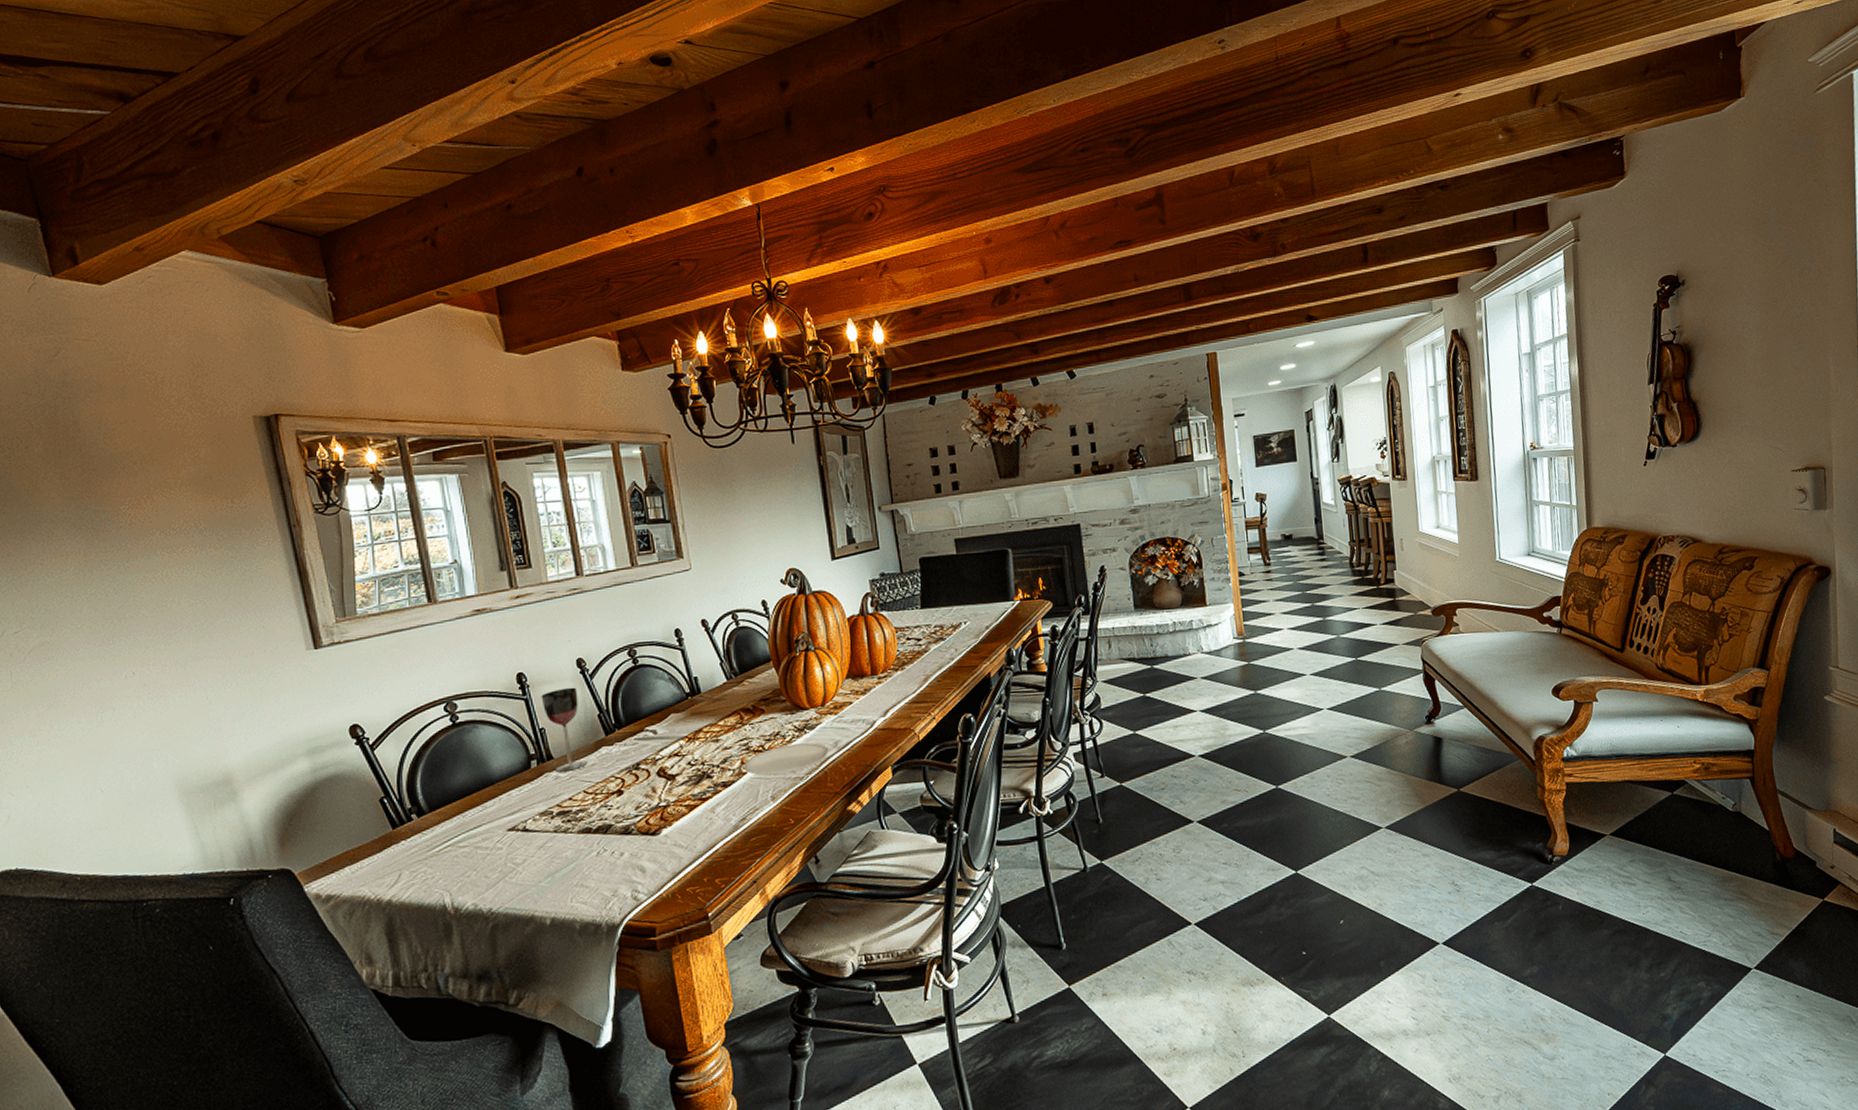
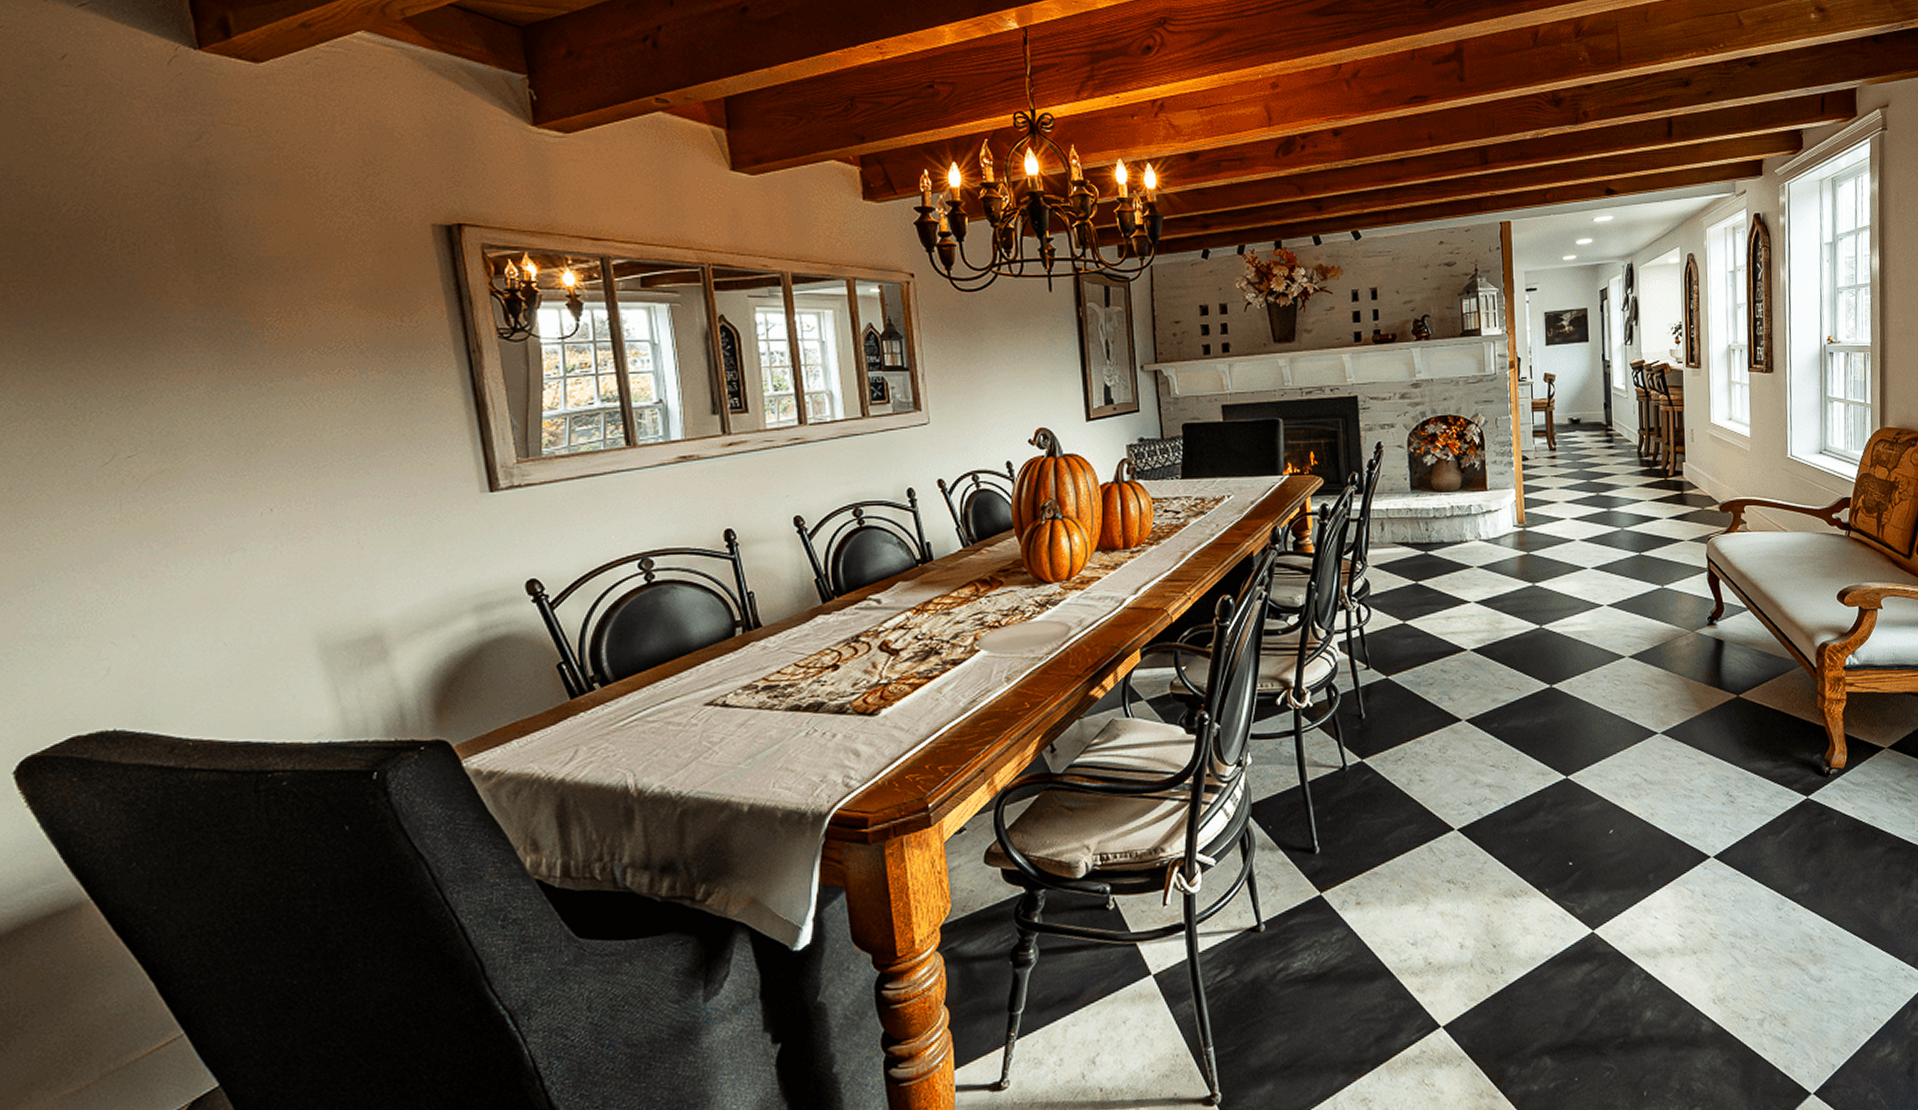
wineglass: present [541,687,587,772] -> none [751,548,799,642]

